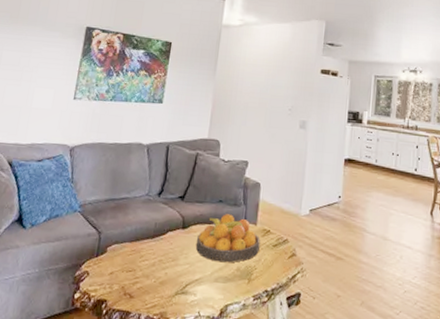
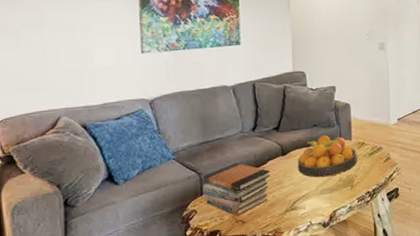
book stack: none [99,227,169,288] -> present [203,162,271,216]

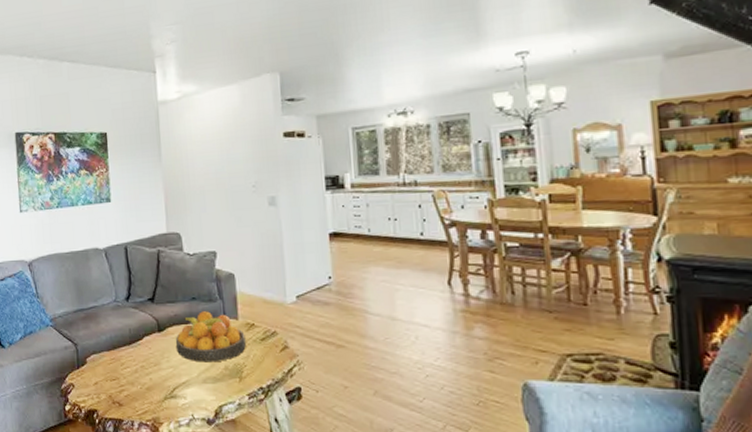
book stack: present [203,162,271,216] -> none [79,335,147,397]

